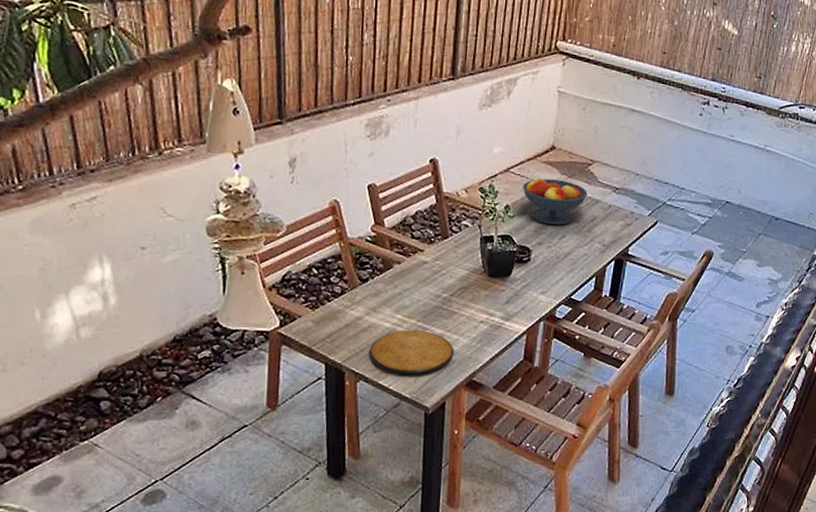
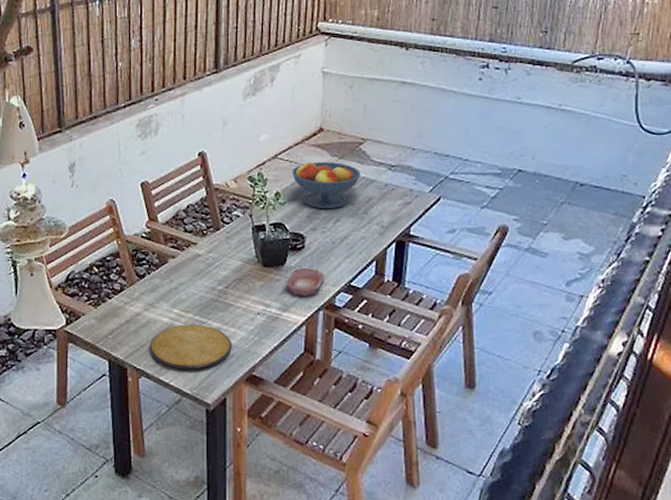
bowl: none [509,280,548,307] -> present [285,268,325,296]

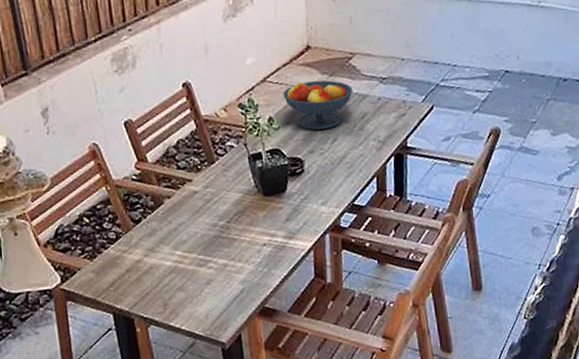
plate: present [149,324,232,370] -> none [154,263,242,312]
bowl: present [285,268,325,296] -> none [288,192,328,222]

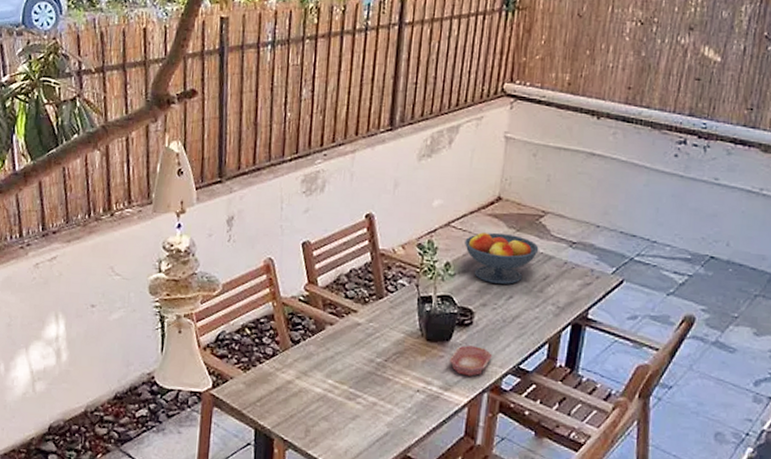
bowl: none [288,192,328,222] -> present [449,345,493,376]

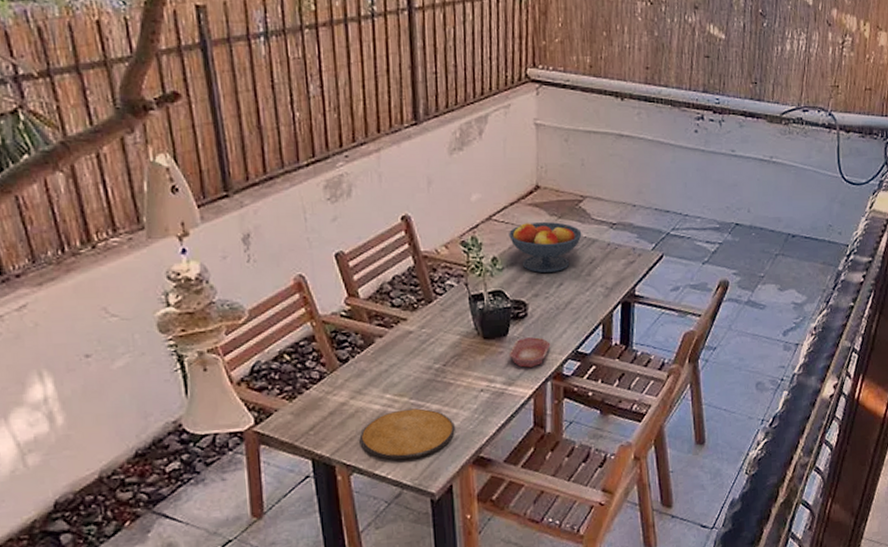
plate: none [298,396,388,446] -> present [359,408,455,460]

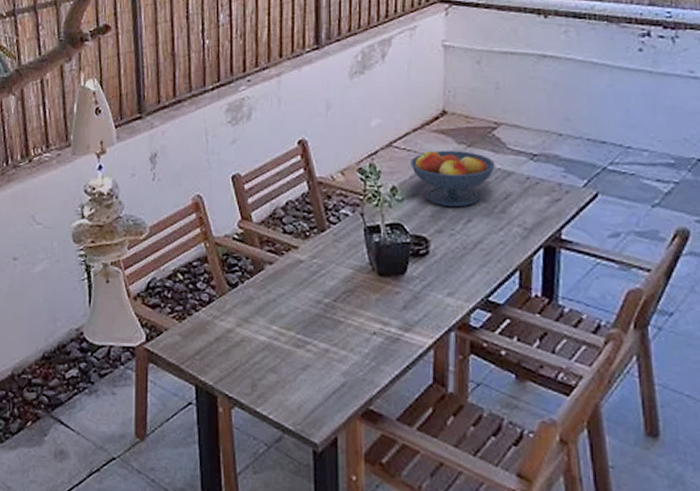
plate: present [359,408,455,460] -> none [243,344,343,401]
bowl: present [508,337,551,368] -> none [406,278,456,313]

